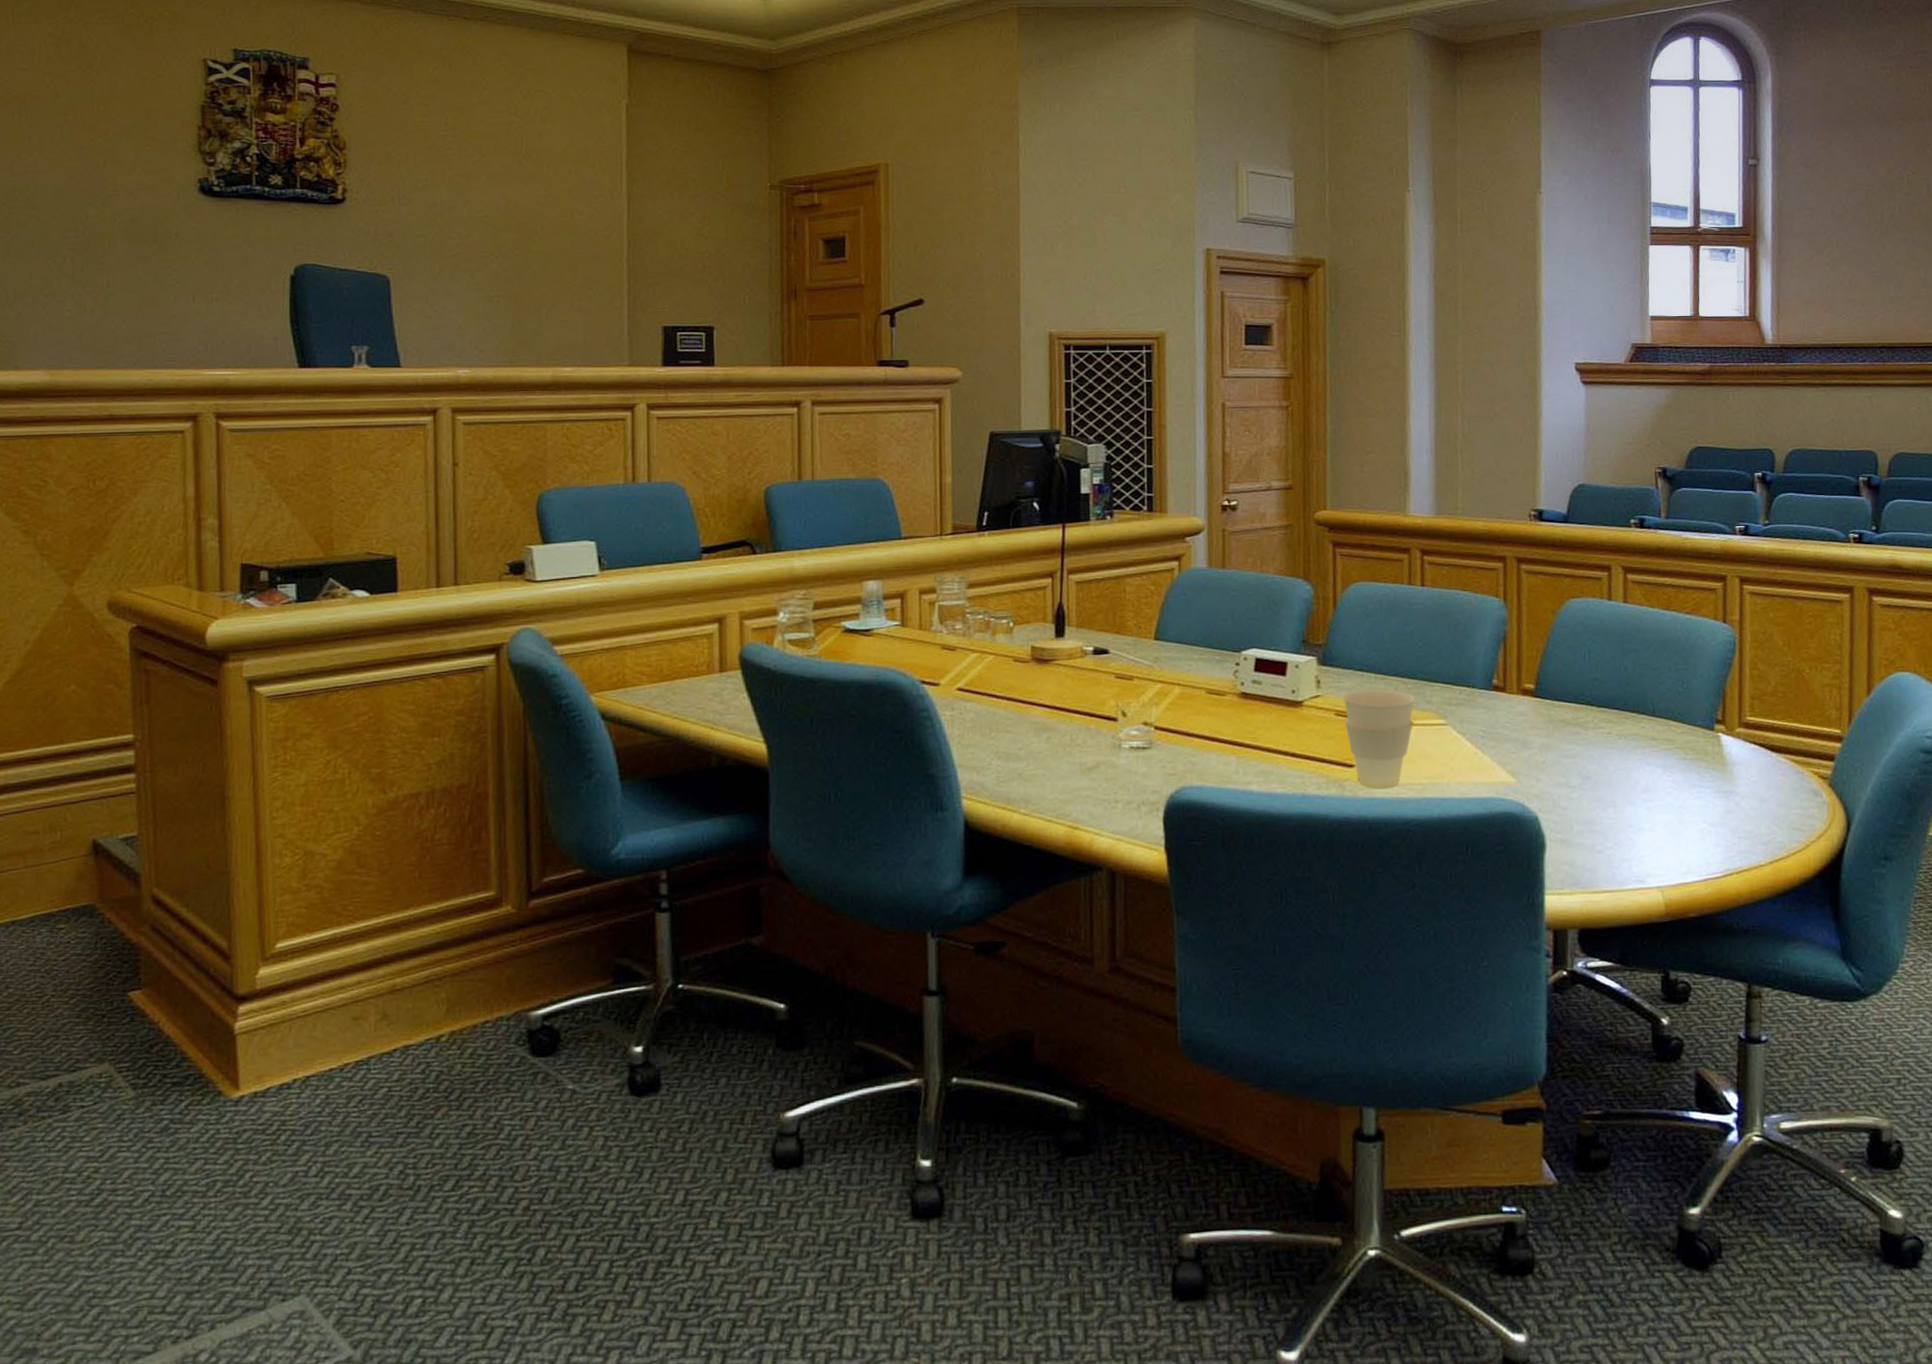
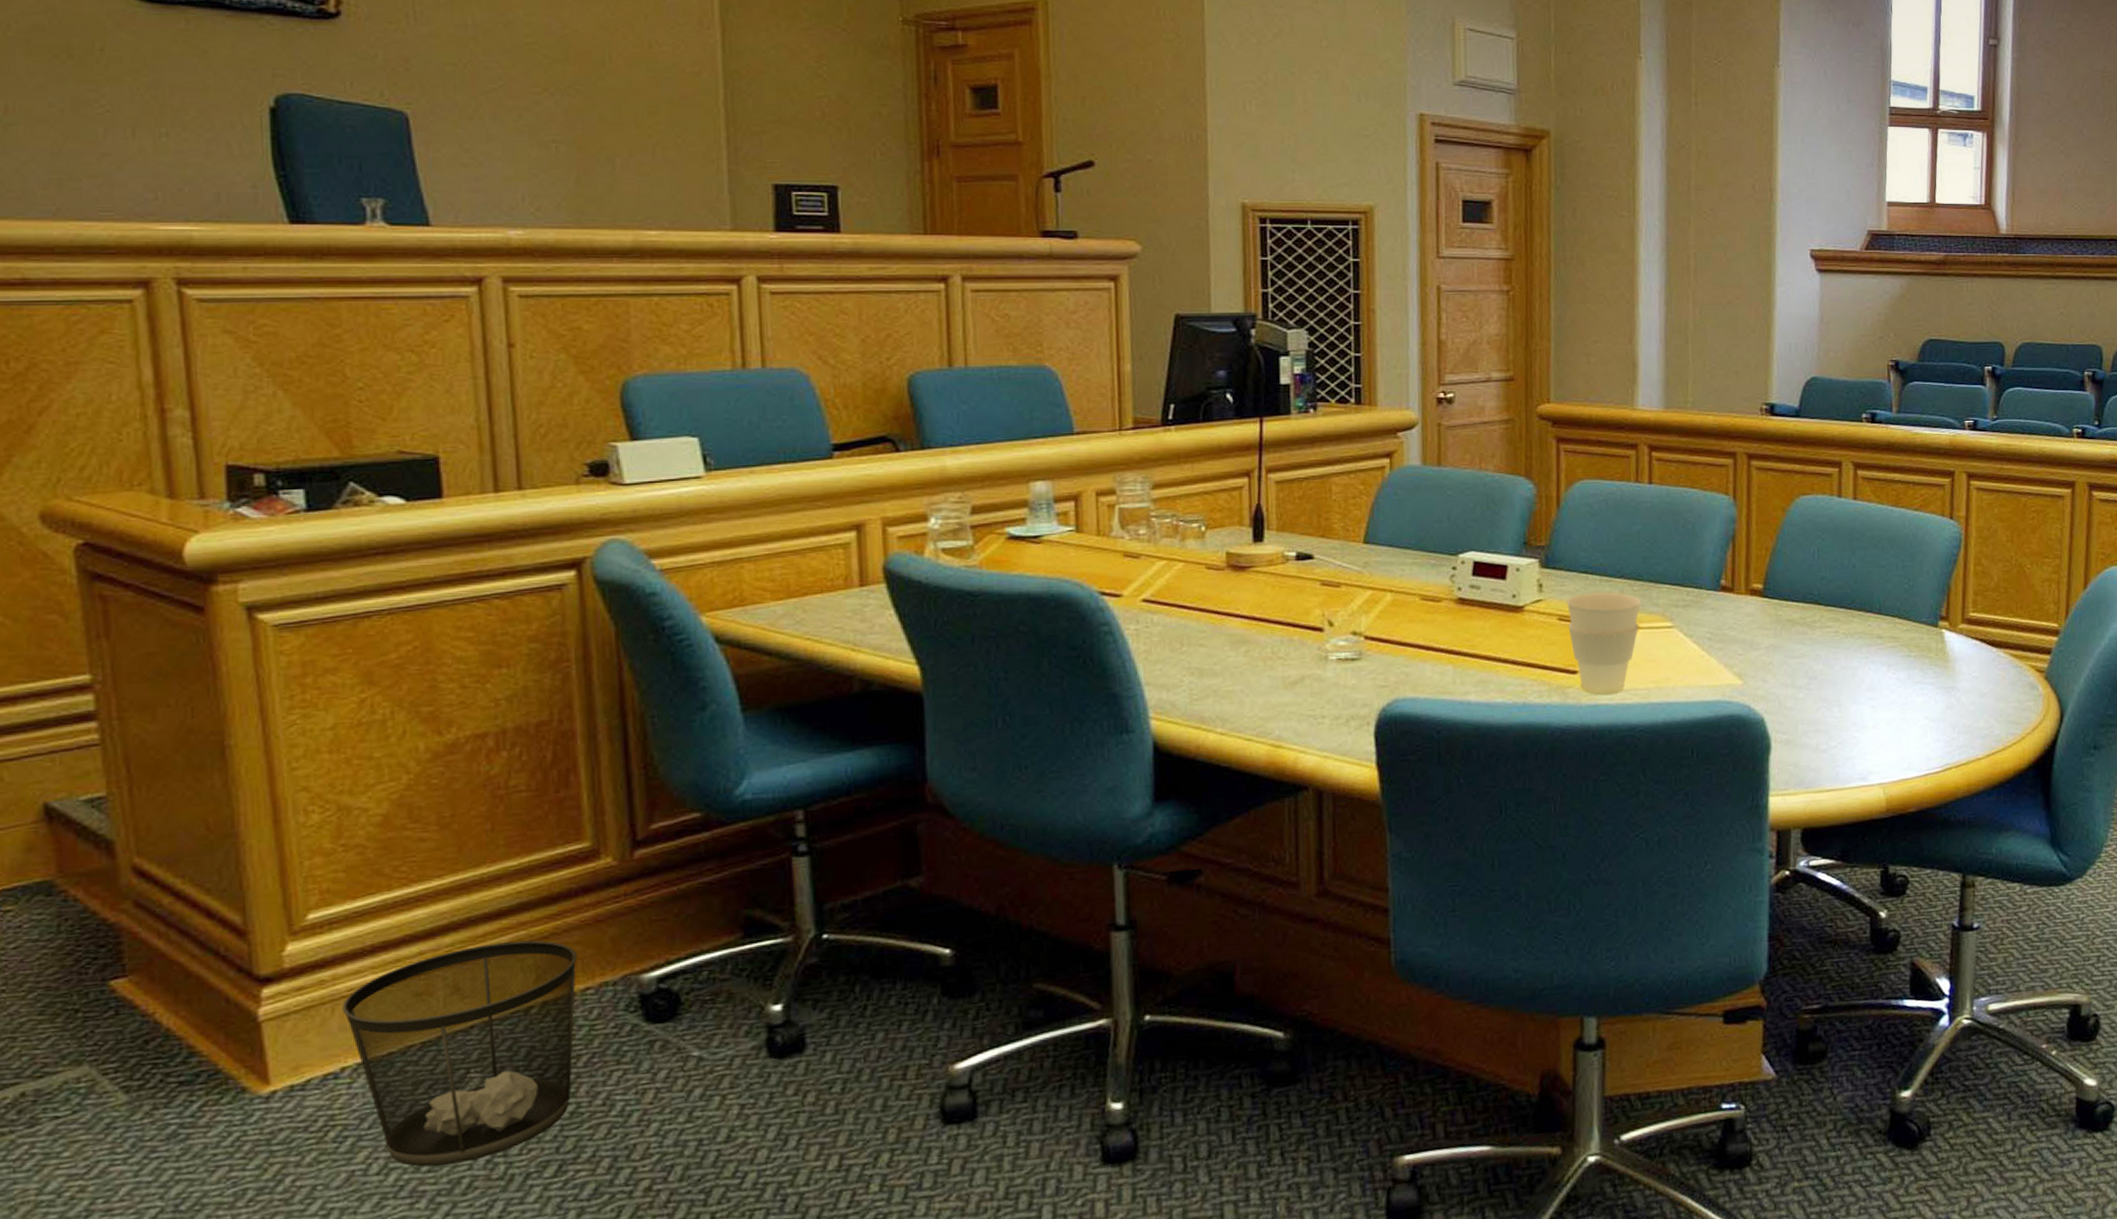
waste bin: none [297,976,480,1174] -> present [342,940,578,1167]

